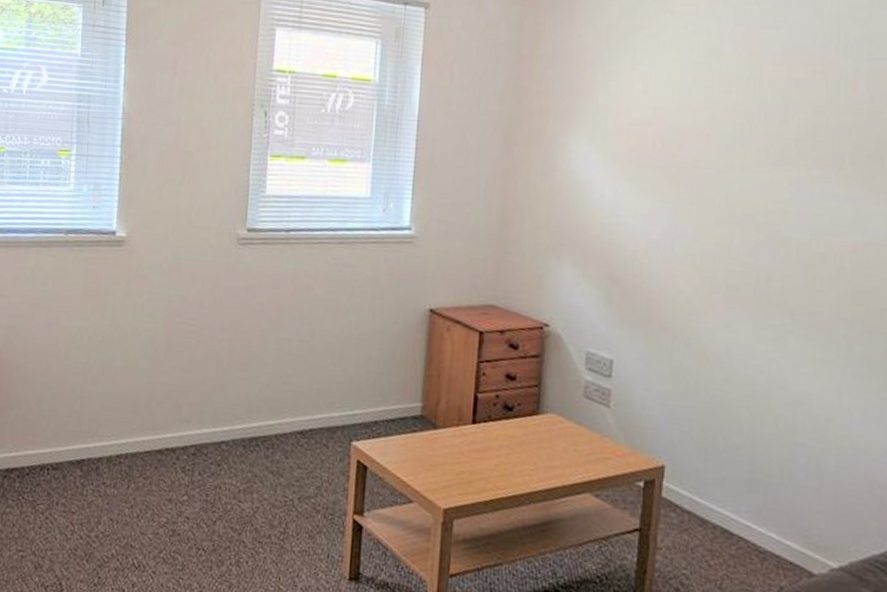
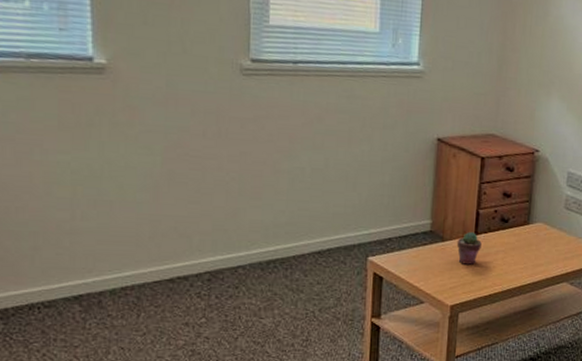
potted succulent: none [451,419,481,460] -> present [456,231,482,265]

